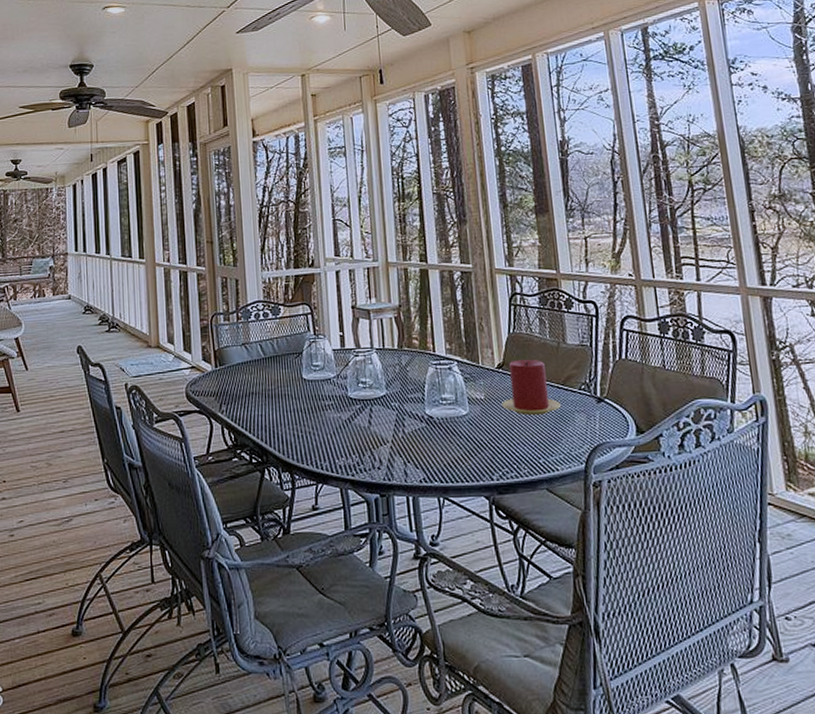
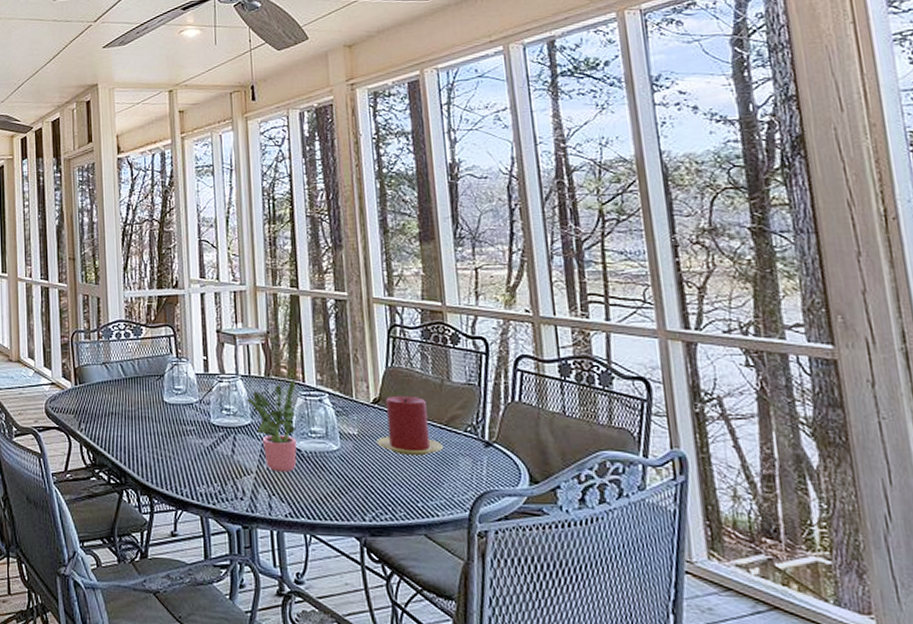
potted plant: none [382,351,430,440] -> present [247,381,297,472]

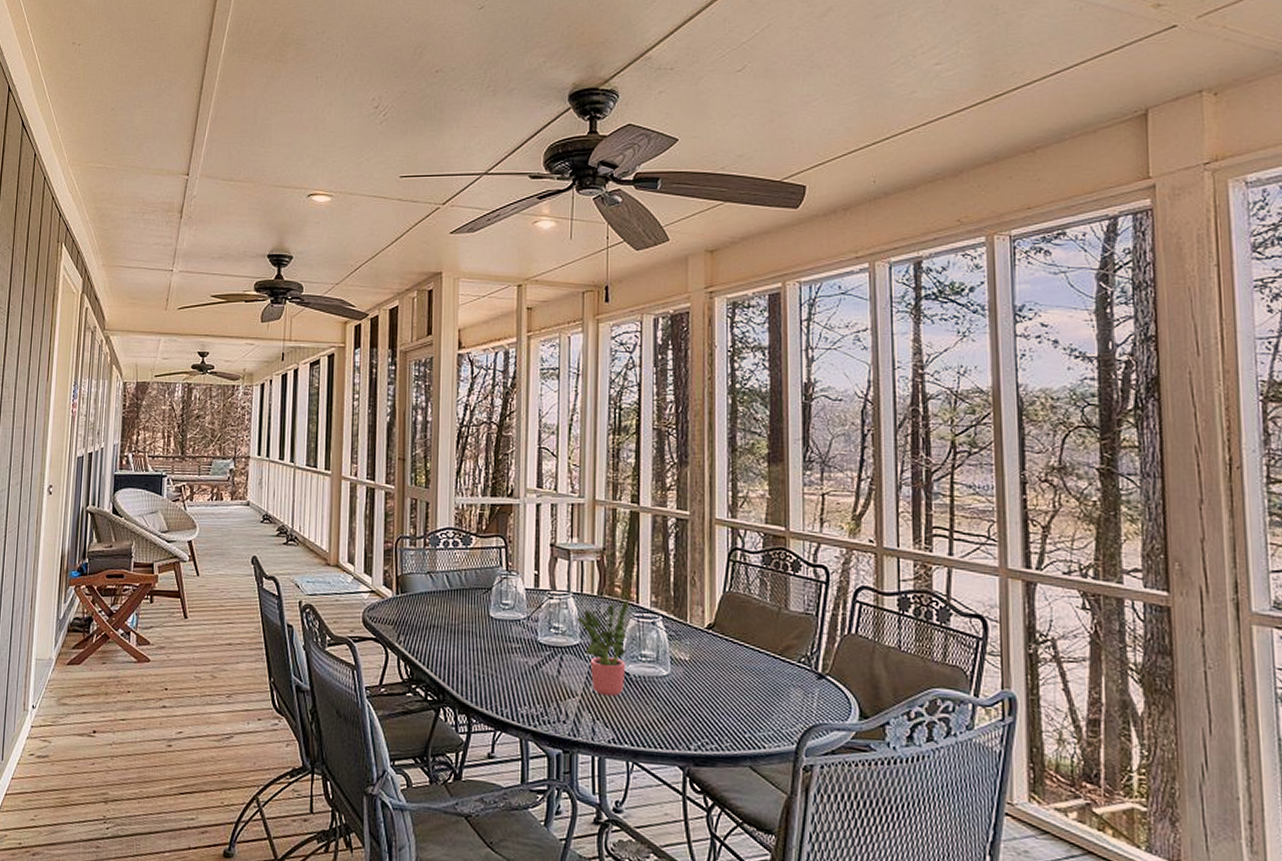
candle: present [377,395,444,456] -> none [708,621,776,686]

